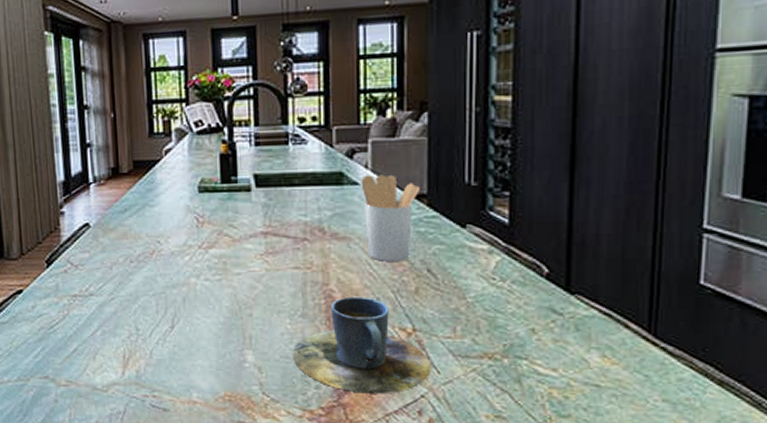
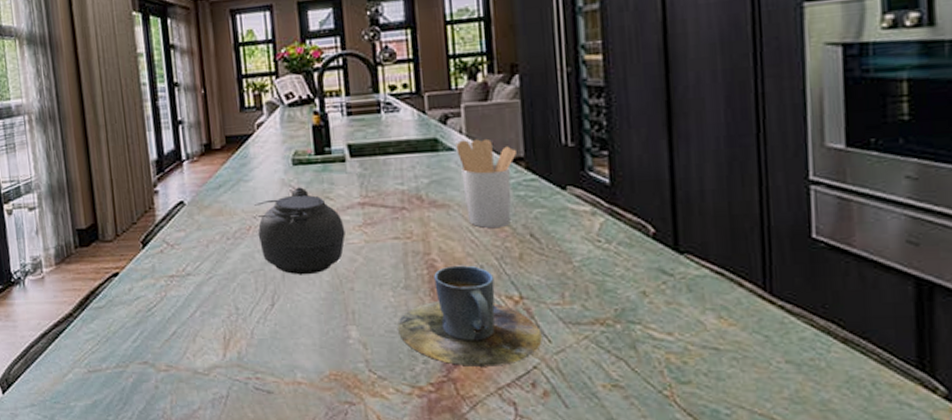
teapot: none [158,214,247,300] -> present [253,187,346,275]

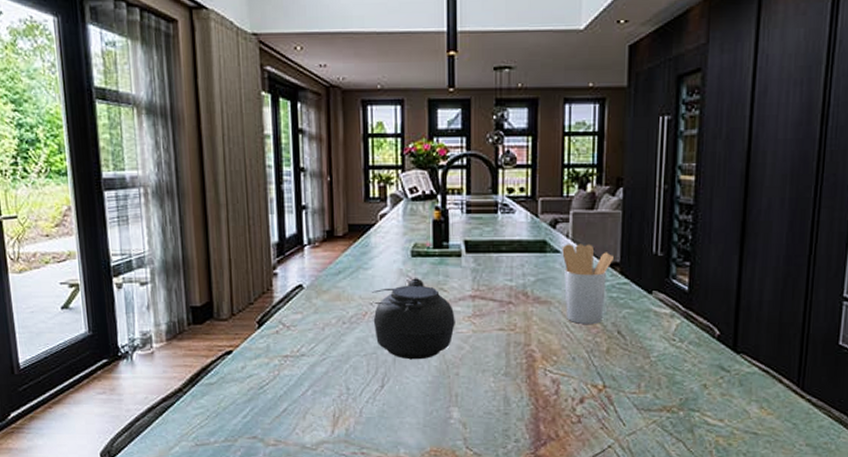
cup: present [398,265,542,367] -> none [496,356,618,445]

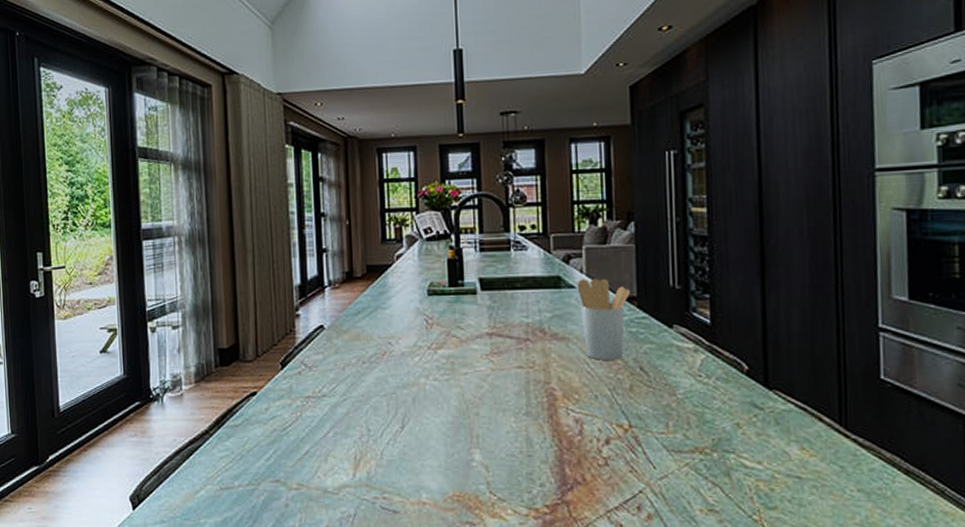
teapot: present [371,278,455,360] -> none [389,316,473,400]

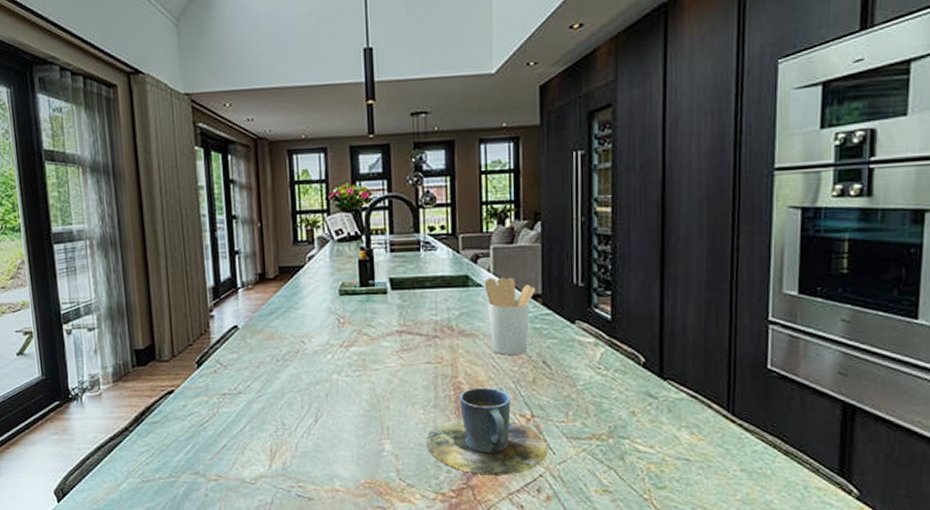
cup: none [518,394,648,490] -> present [426,387,548,475]

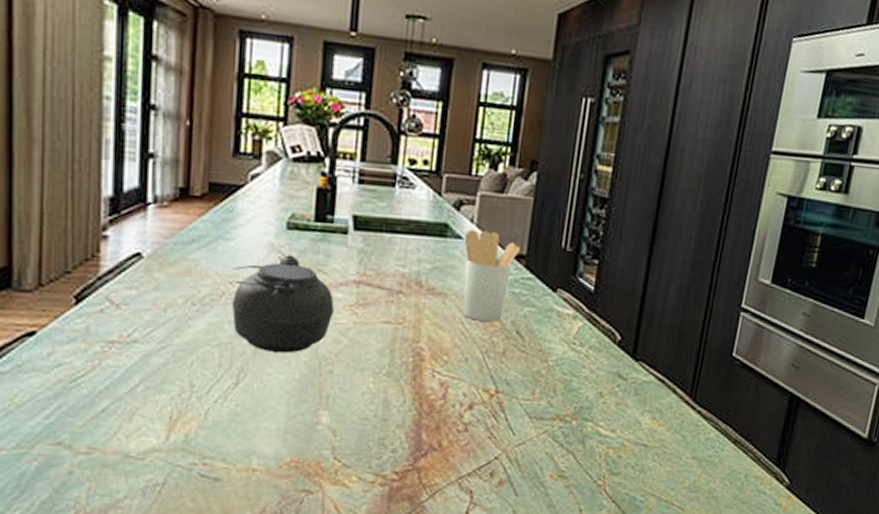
teapot: none [302,315,384,395] -> present [231,255,334,354]
cup: present [426,387,548,475] -> none [372,355,508,457]

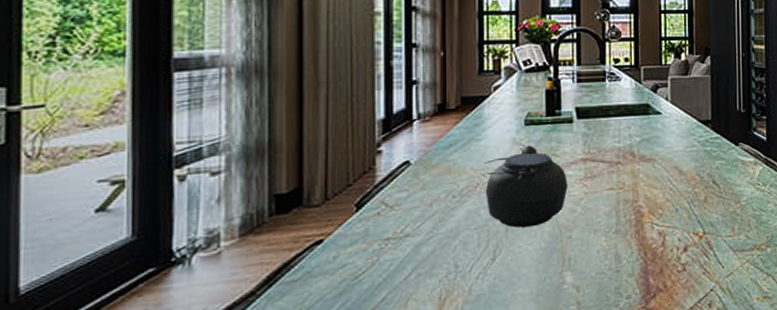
utensil holder: present [462,229,520,322] -> none [663,105,706,177]

